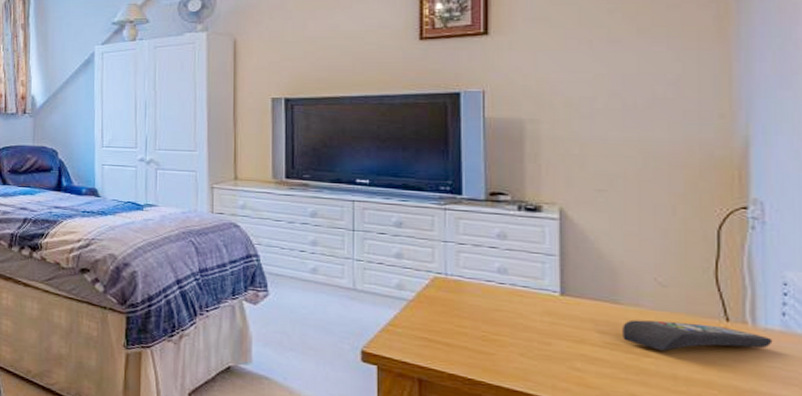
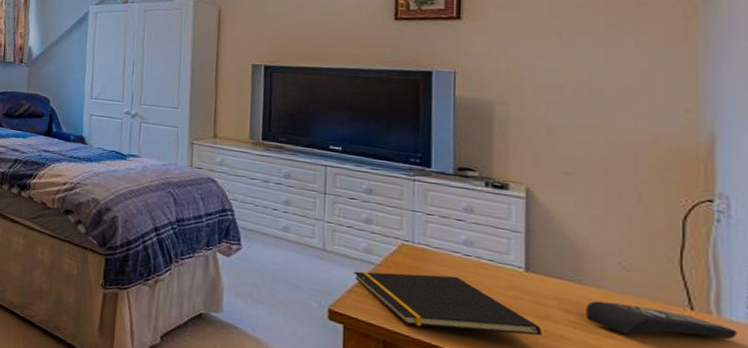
notepad: none [386,306,579,361] -> present [353,271,542,336]

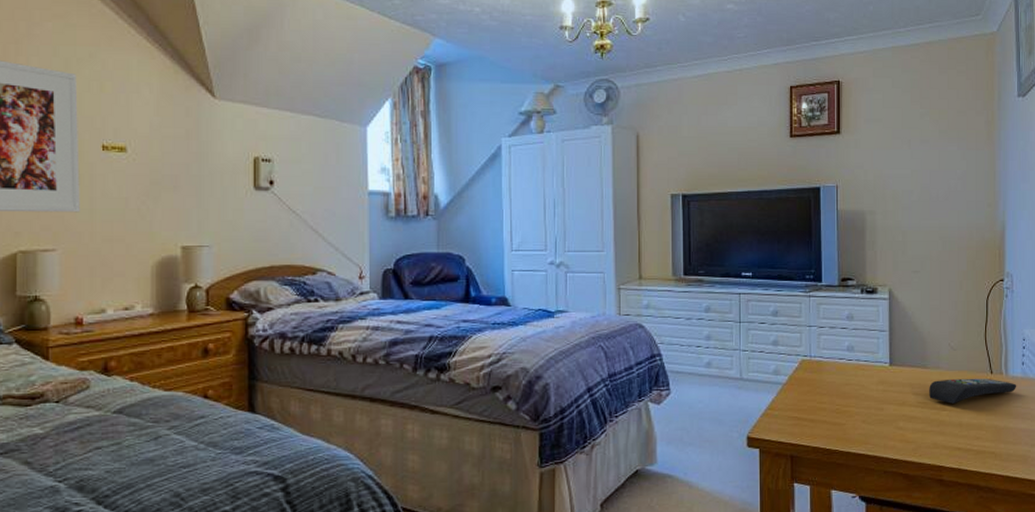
notepad: present [353,271,542,336] -> none [766,381,901,435]

